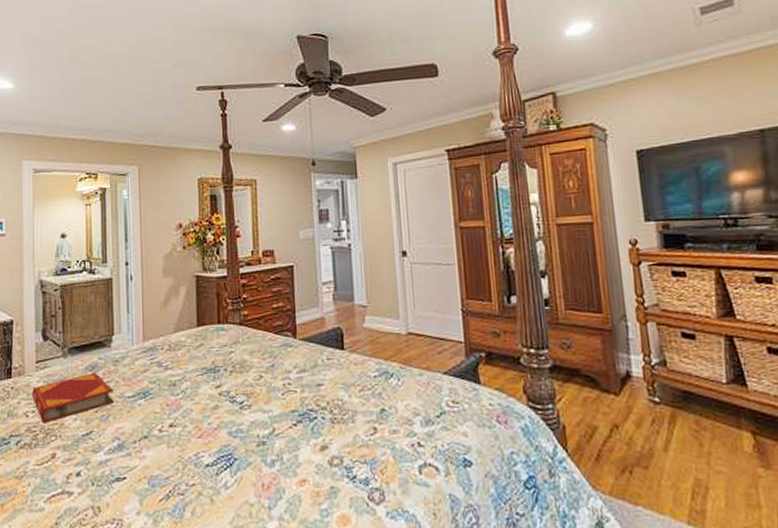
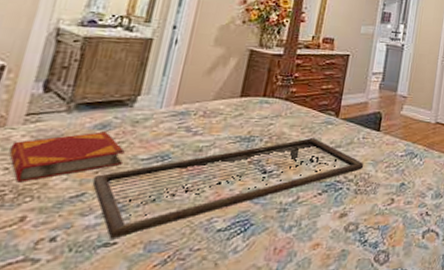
tray: none [95,363,335,474] -> present [92,138,364,240]

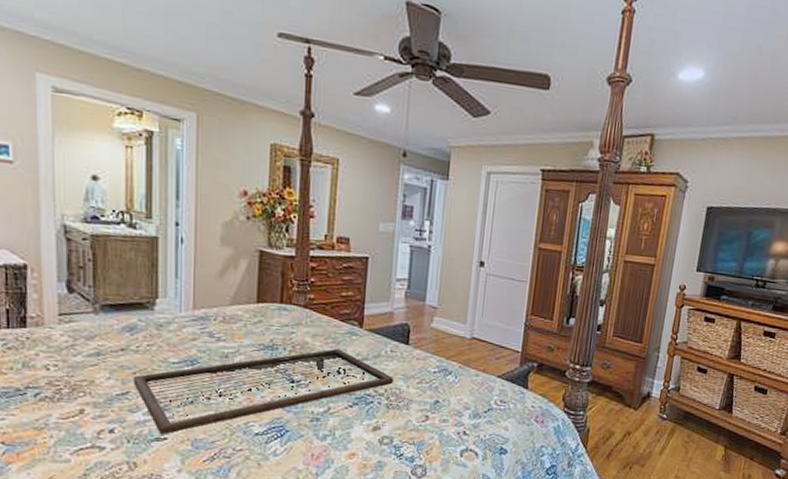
hardback book: present [9,131,125,182] -> none [54,334,156,379]

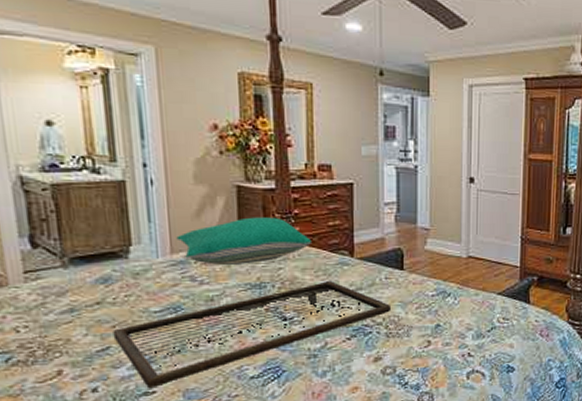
pillow: none [200,281,324,326] -> present [176,217,311,266]

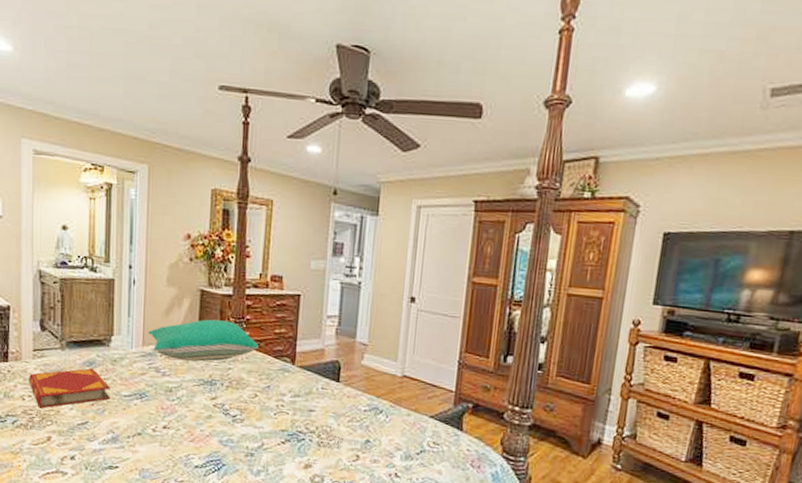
hardback book: none [21,286,136,339] -> present [29,368,110,409]
tray: present [112,281,392,389] -> none [91,385,325,464]

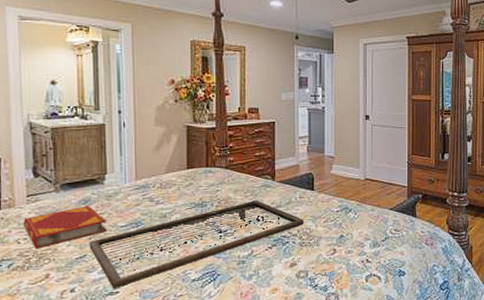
tray: none [91,385,325,464] -> present [89,200,305,290]
pillow: present [148,319,259,362] -> none [140,150,242,189]

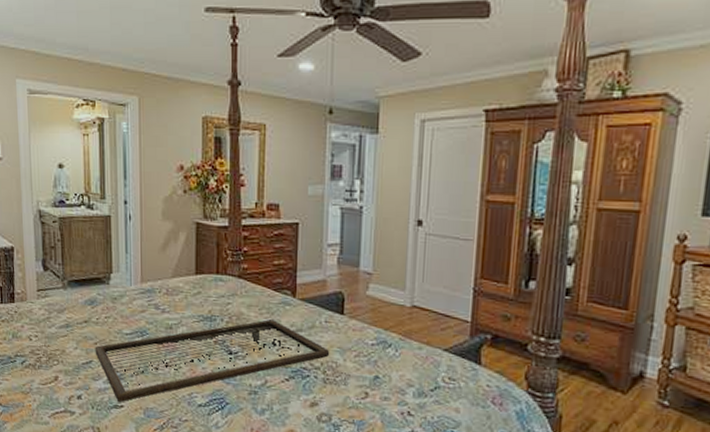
hardback book: present [23,206,107,249] -> none [34,307,112,348]

